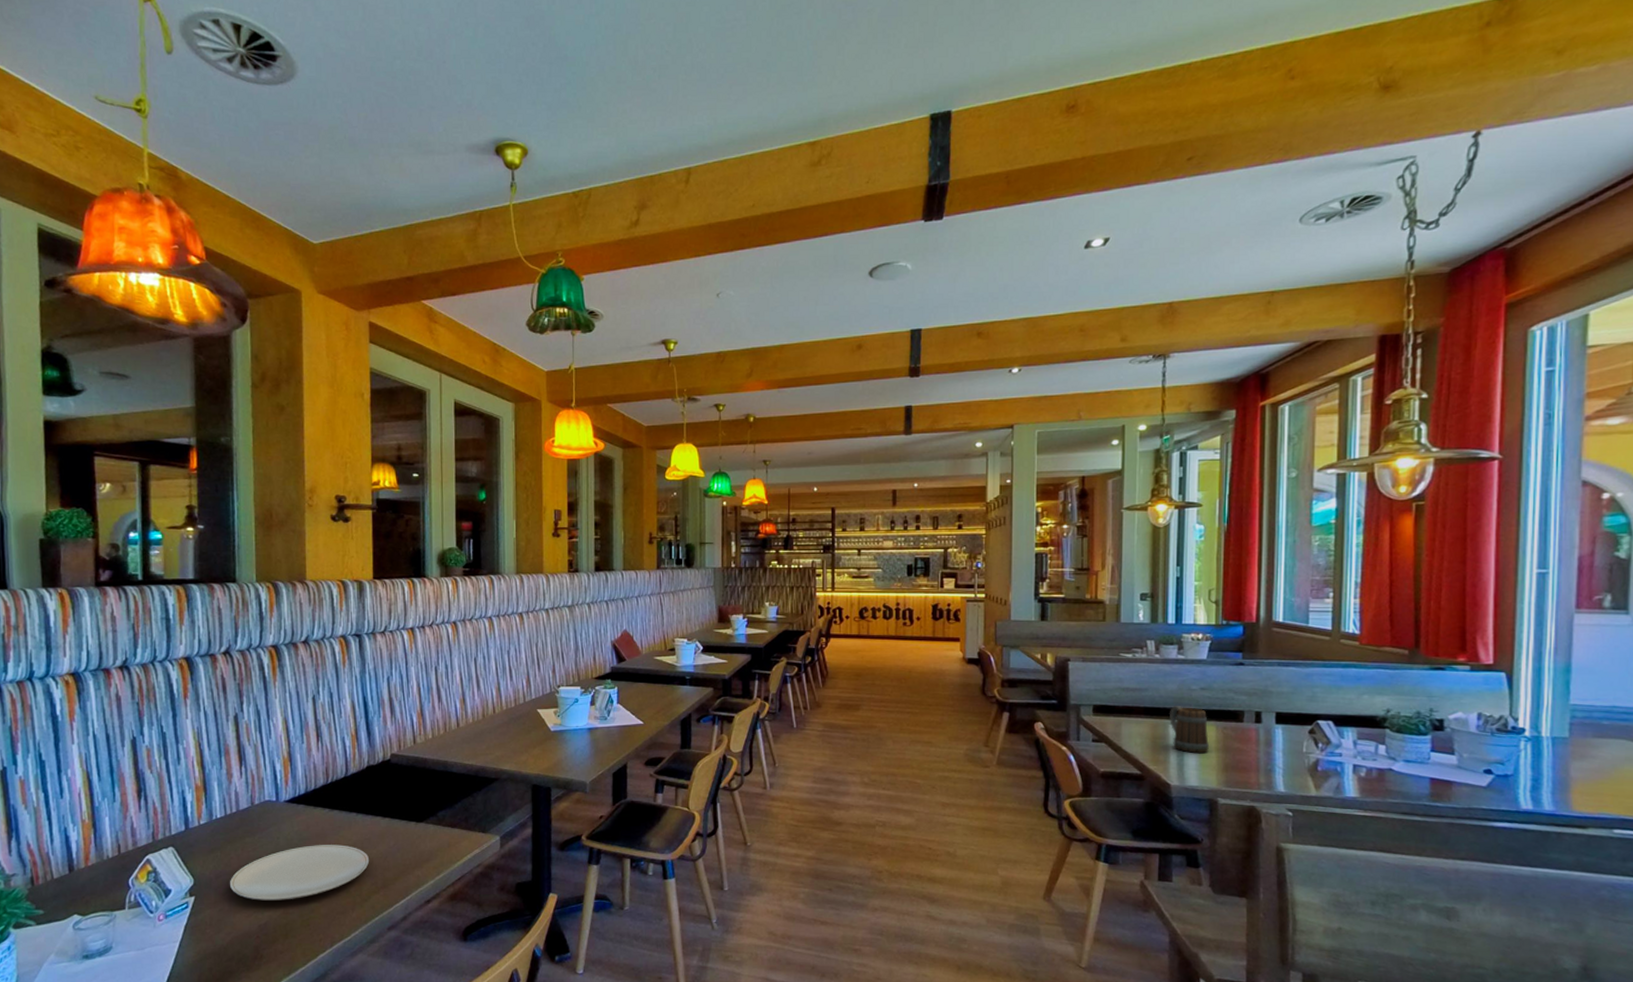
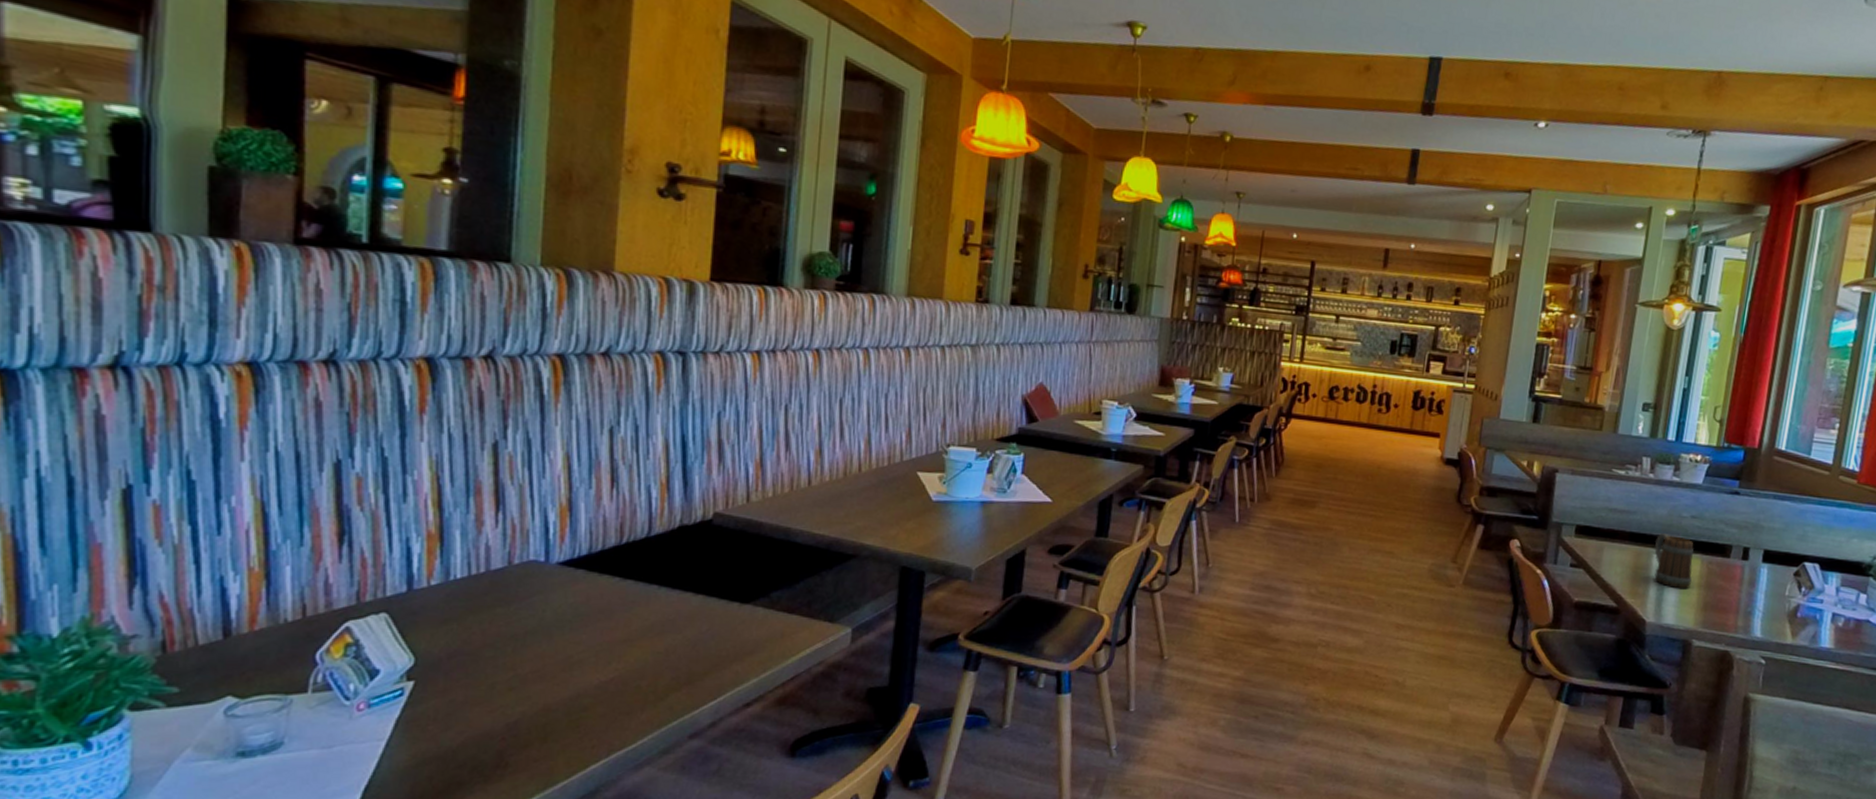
plate: present [229,845,370,901] -> none [467,623,672,693]

